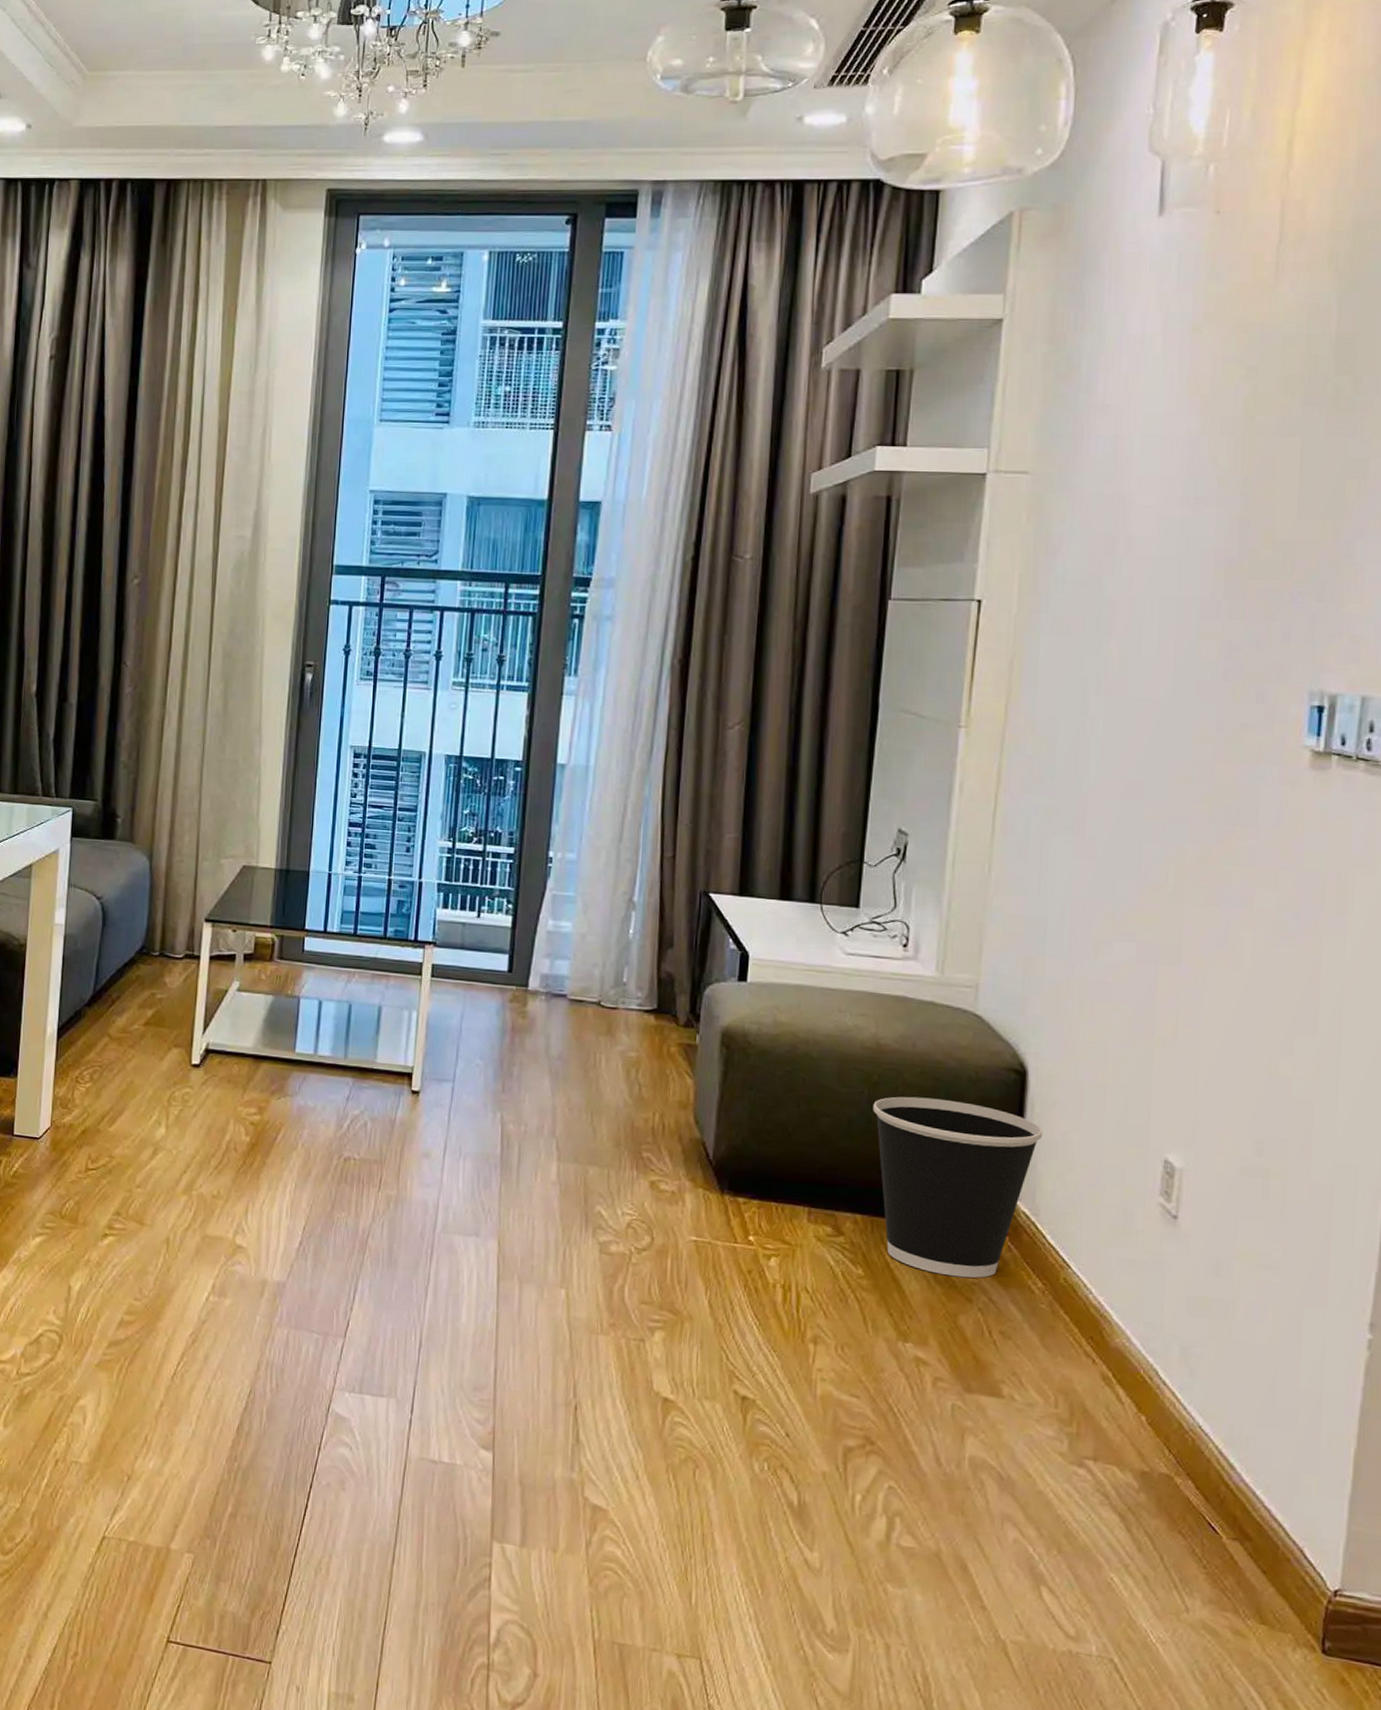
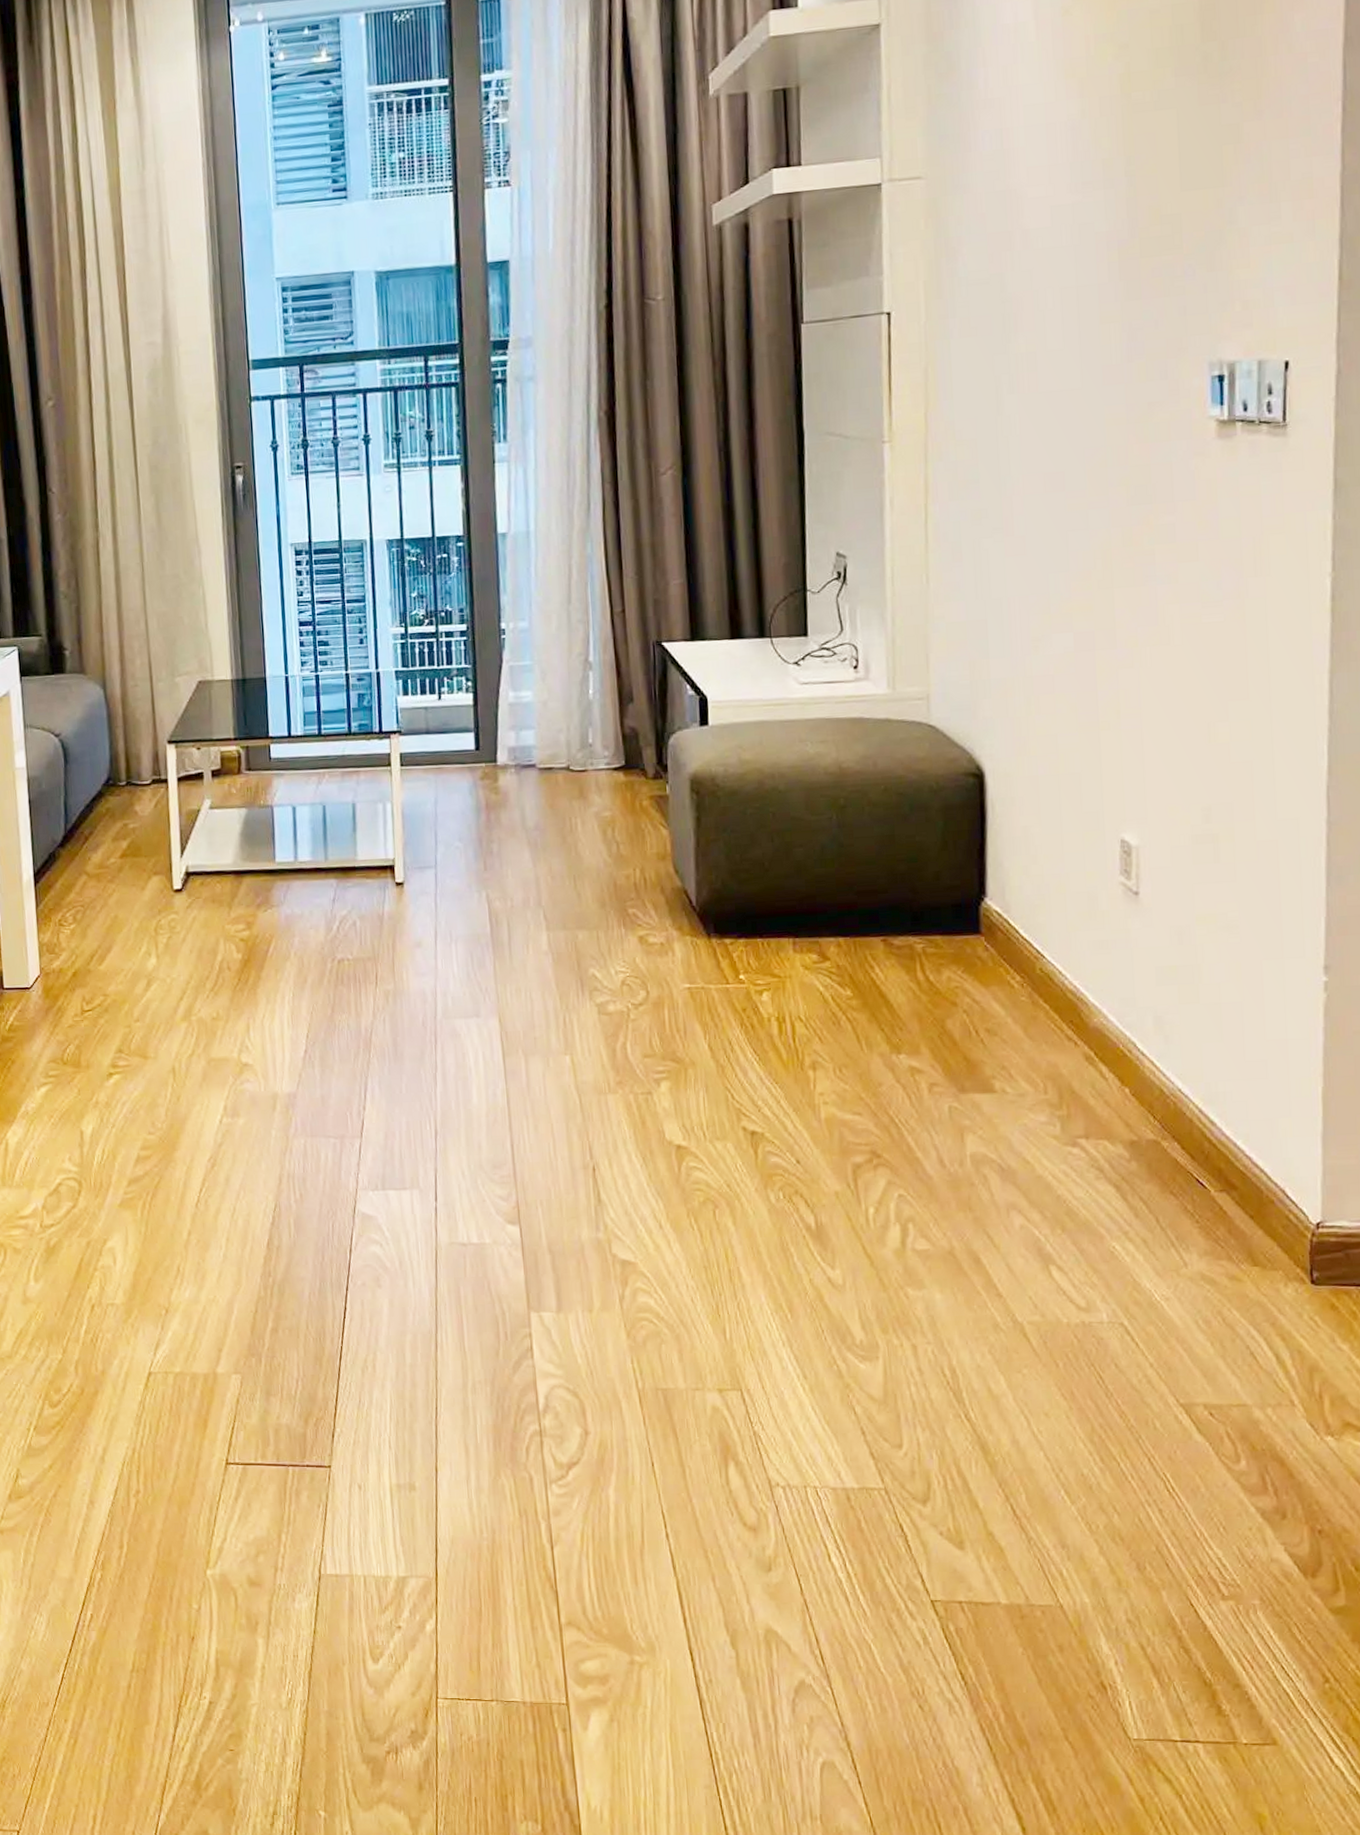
wastebasket: present [873,1096,1044,1278] -> none [843,812,1006,984]

